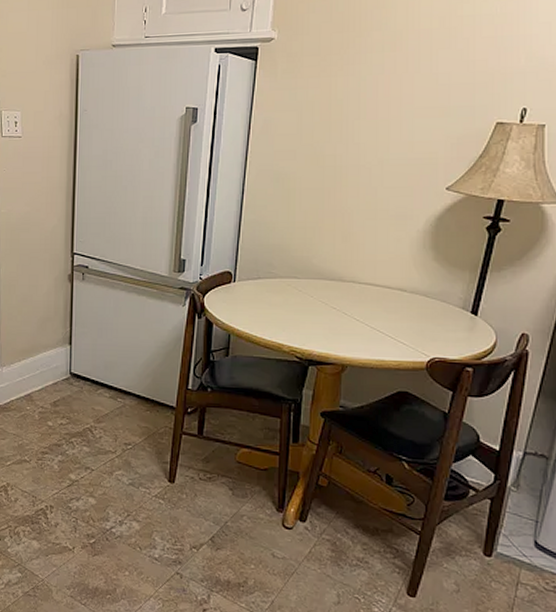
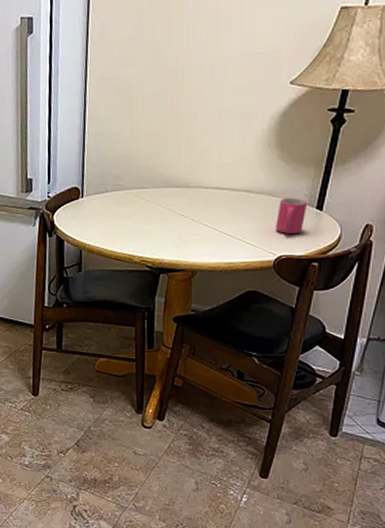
mug: none [430,299,462,337] -> present [276,197,308,235]

